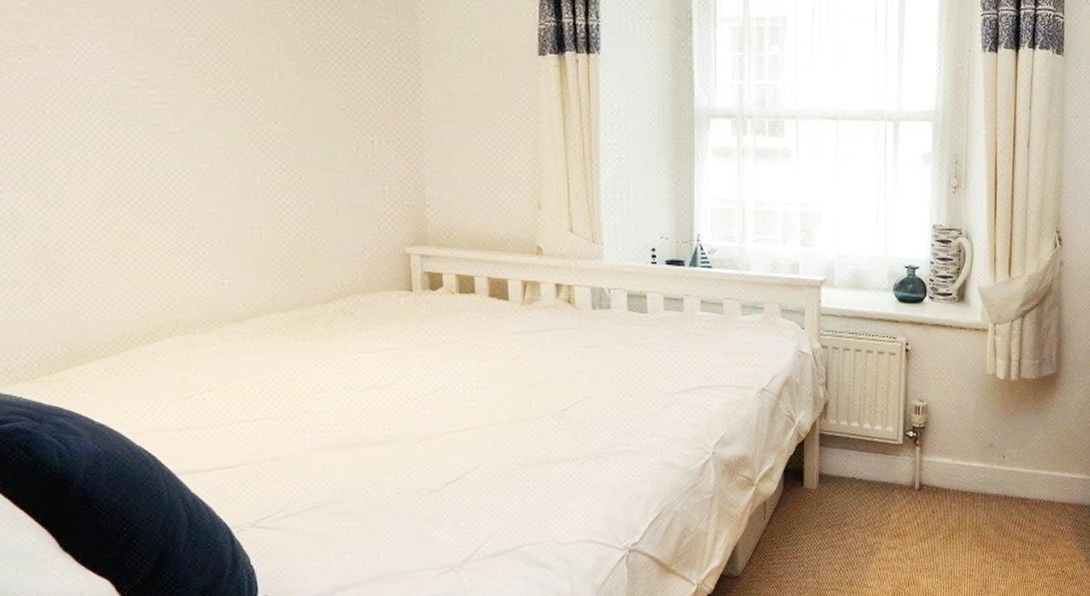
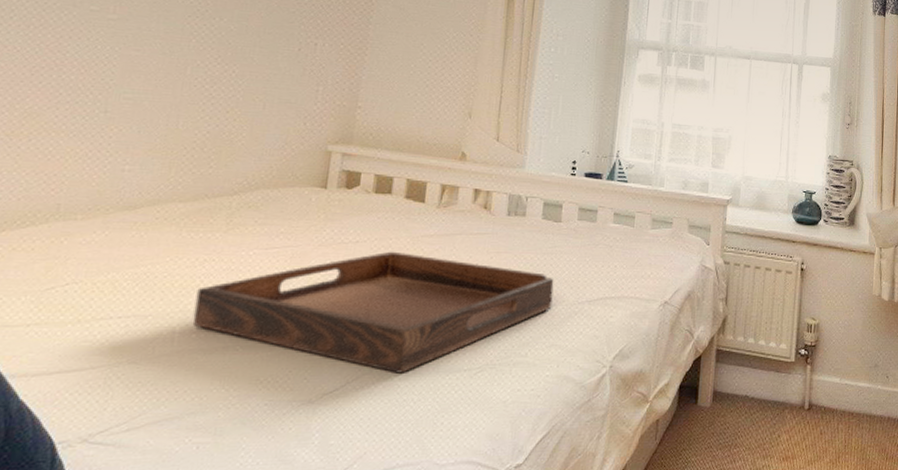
serving tray: none [316,349,648,464] -> present [192,251,554,373]

